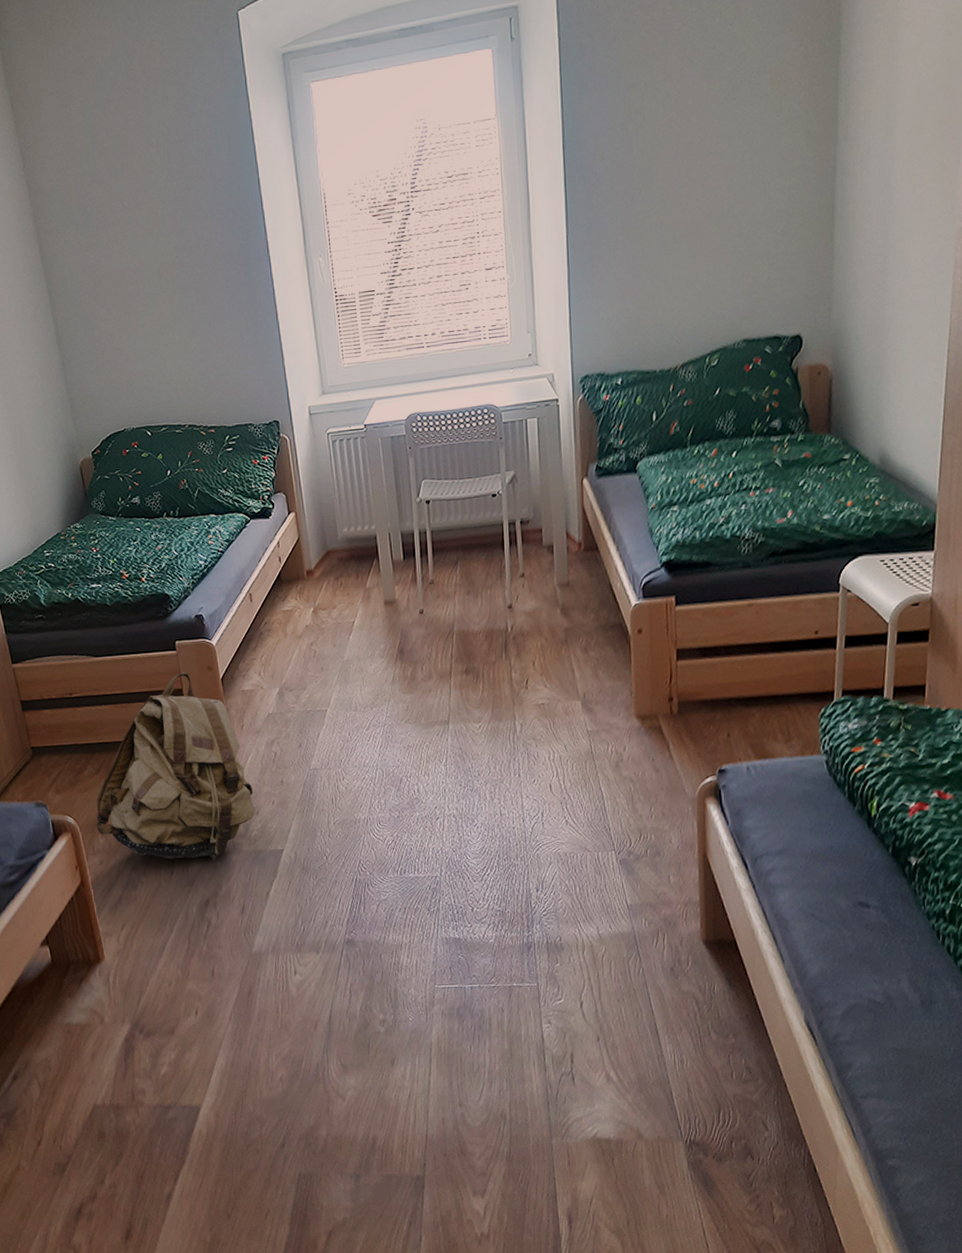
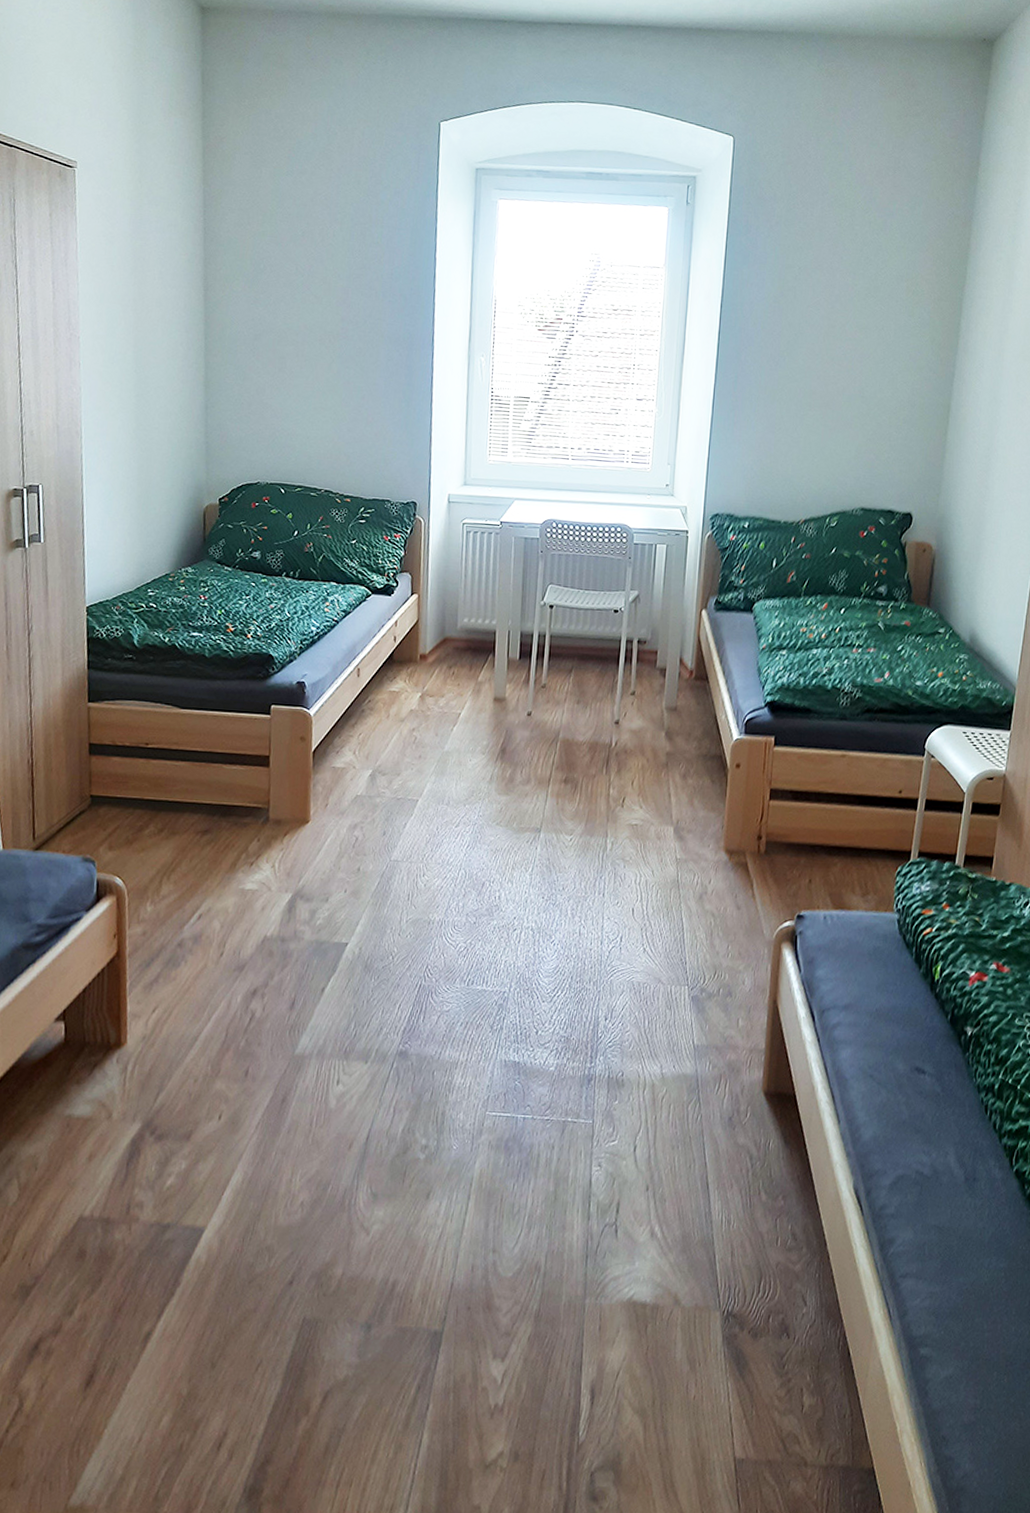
backpack: present [96,672,255,860] -> none [146,738,327,946]

